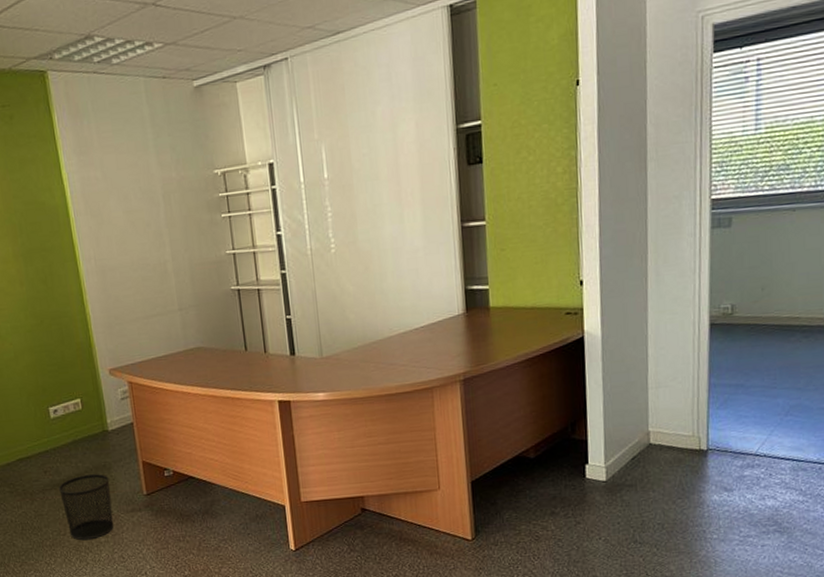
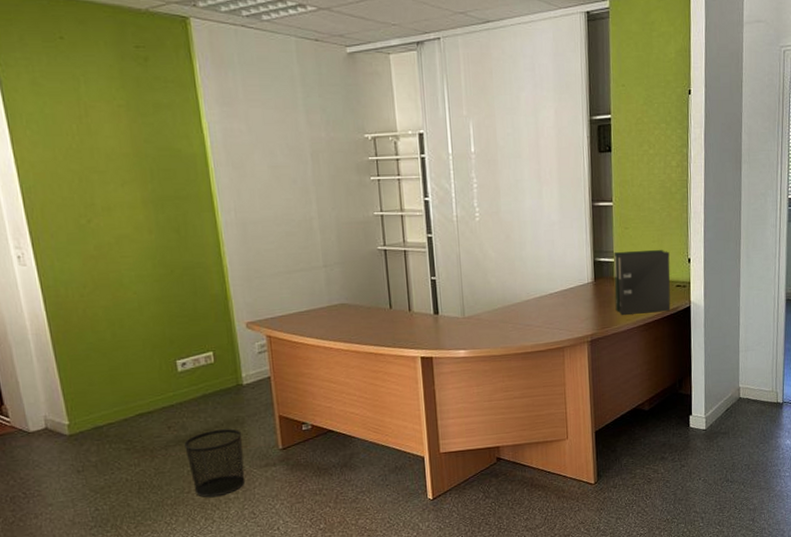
binder: none [488,271,559,350] -> present [614,249,671,315]

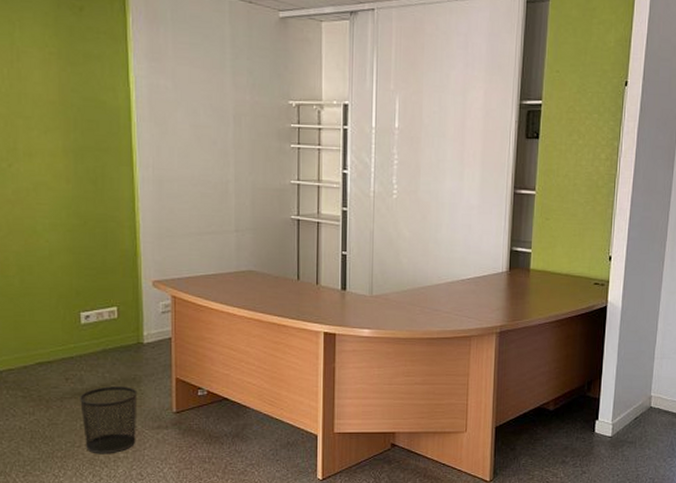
binder: present [614,249,671,315] -> none [528,243,590,310]

